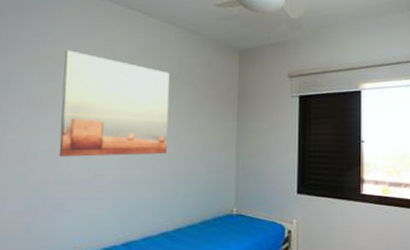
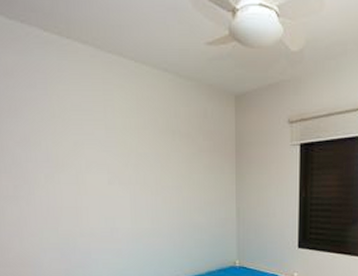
wall art: present [59,50,170,157] -> none [70,107,171,212]

